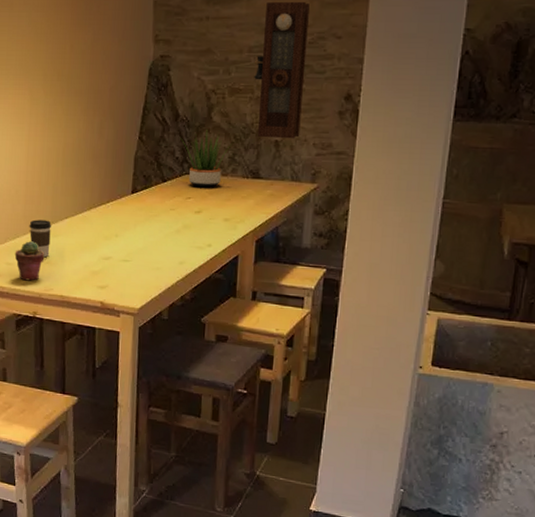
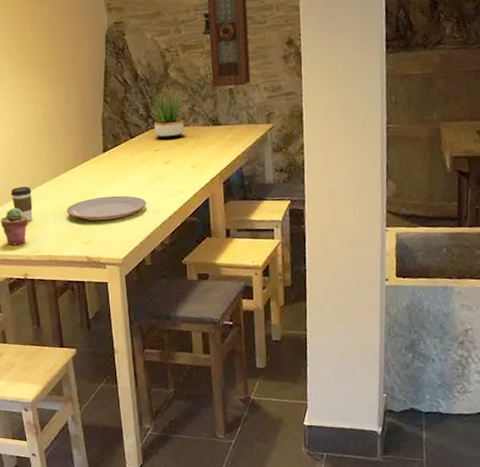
plate: none [85,240,171,266] -> present [66,195,147,221]

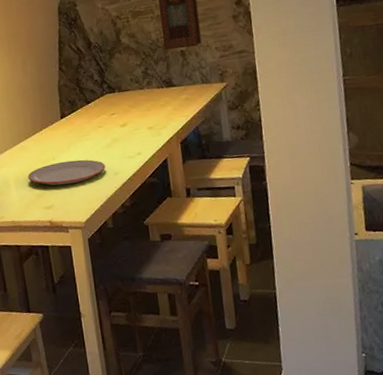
potted plant: present [141,85,191,140] -> none [95,50,144,103]

